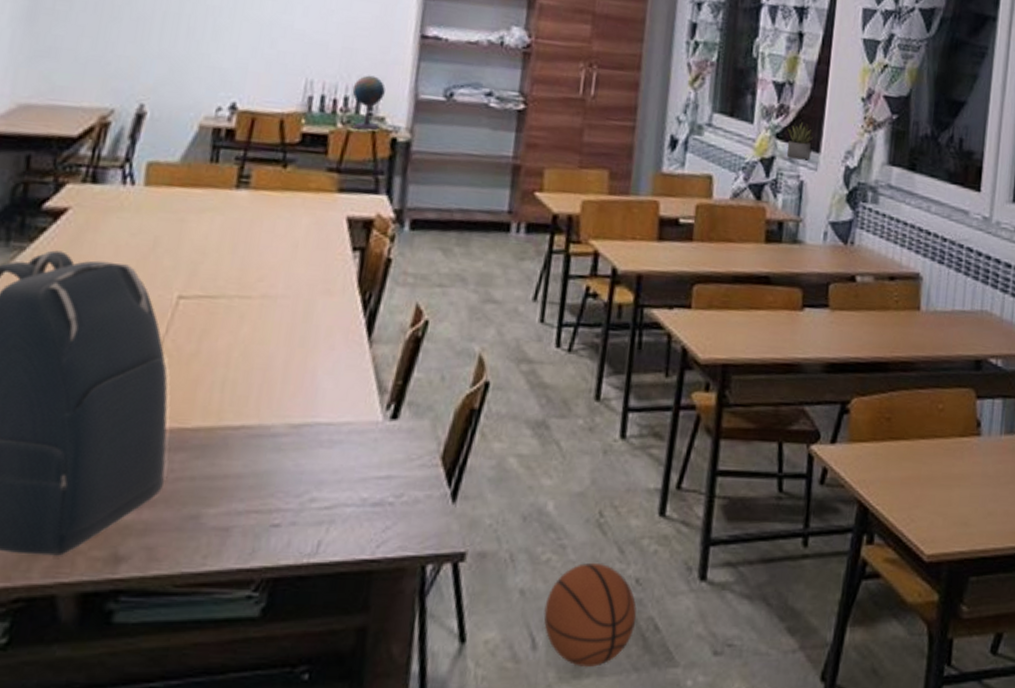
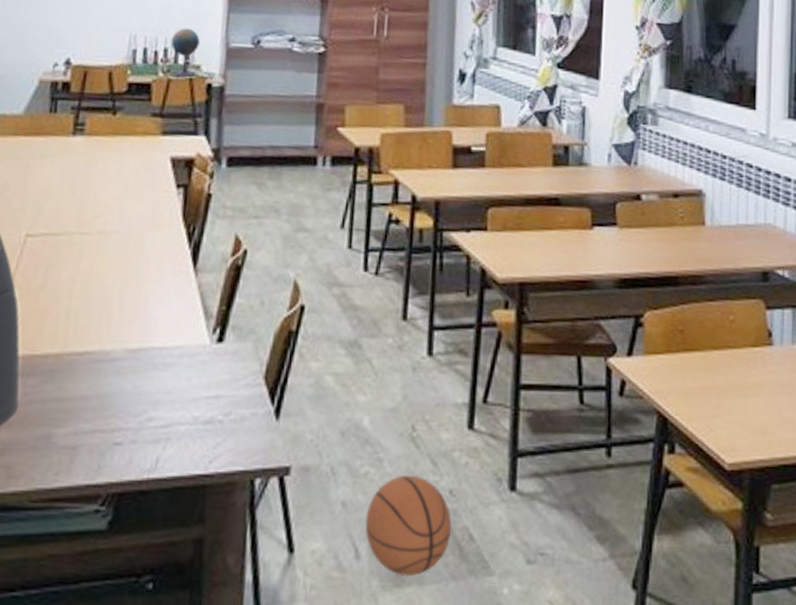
succulent plant: present [786,122,814,161] -> none [566,52,593,87]

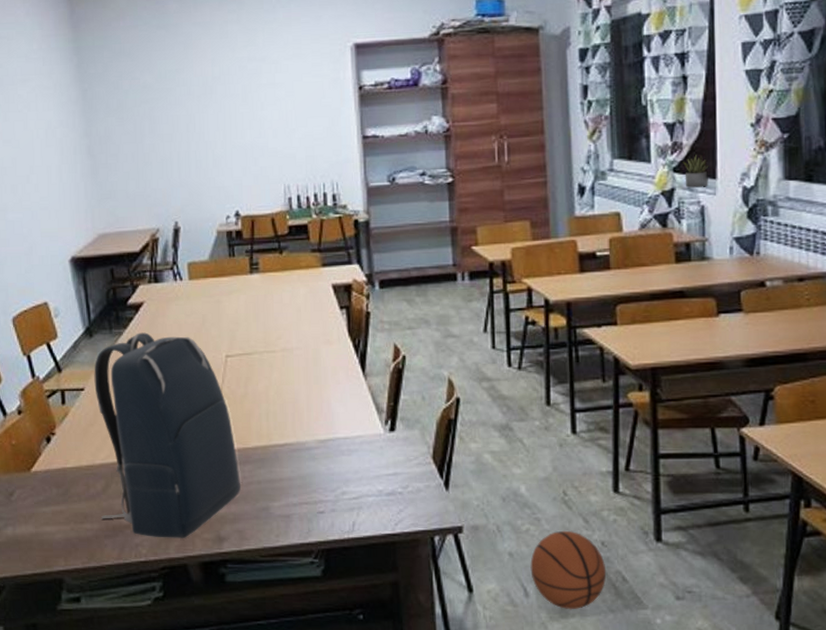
globe: present [171,28,200,78] -> none [319,174,344,217]
succulent plant: none [566,52,593,87] -> present [682,155,709,188]

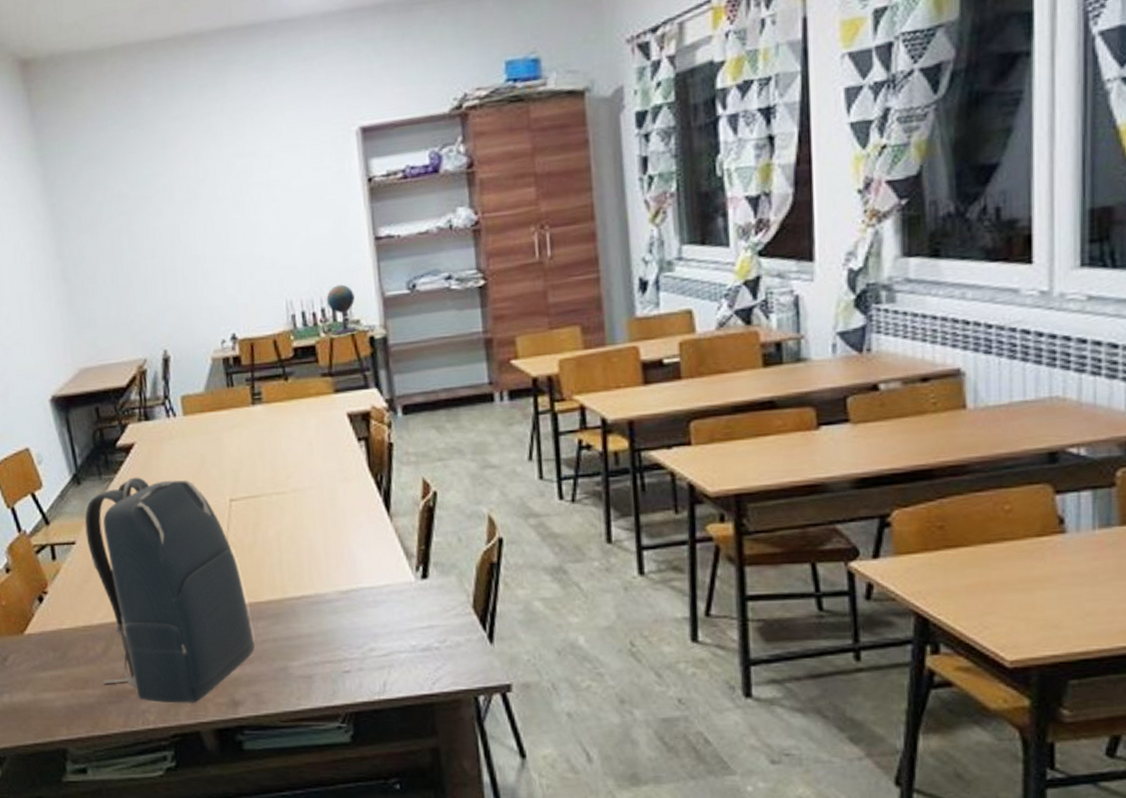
globe: none [319,174,344,217] -> present [326,284,357,335]
basketball: present [530,530,607,610] -> none [593,686,685,777]
succulent plant: present [682,155,709,188] -> none [769,233,804,275]

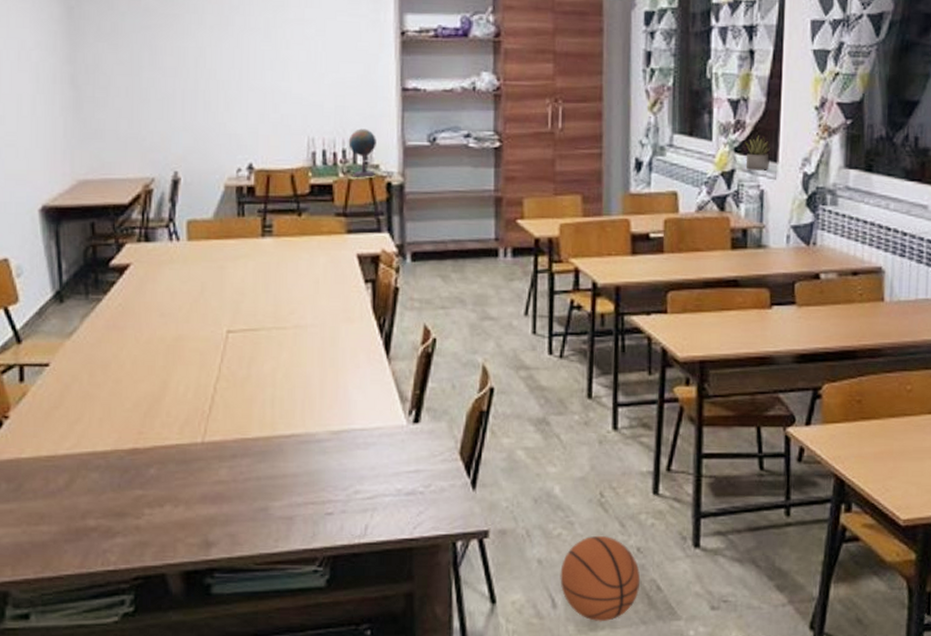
backpack: present [84,477,255,704] -> none [62,300,236,543]
basketball: none [593,686,685,777] -> present [560,535,641,622]
succulent plant: none [769,233,804,275] -> present [744,135,771,171]

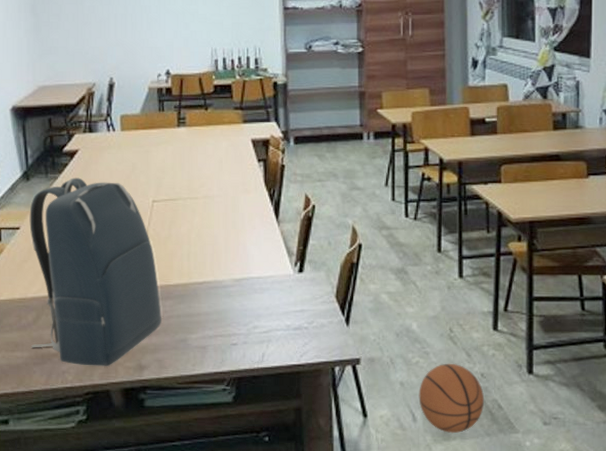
backpack: none [62,300,236,543] -> present [29,177,161,366]
globe: present [348,128,376,177] -> none [243,40,265,79]
succulent plant: present [744,135,771,171] -> none [562,37,585,65]

